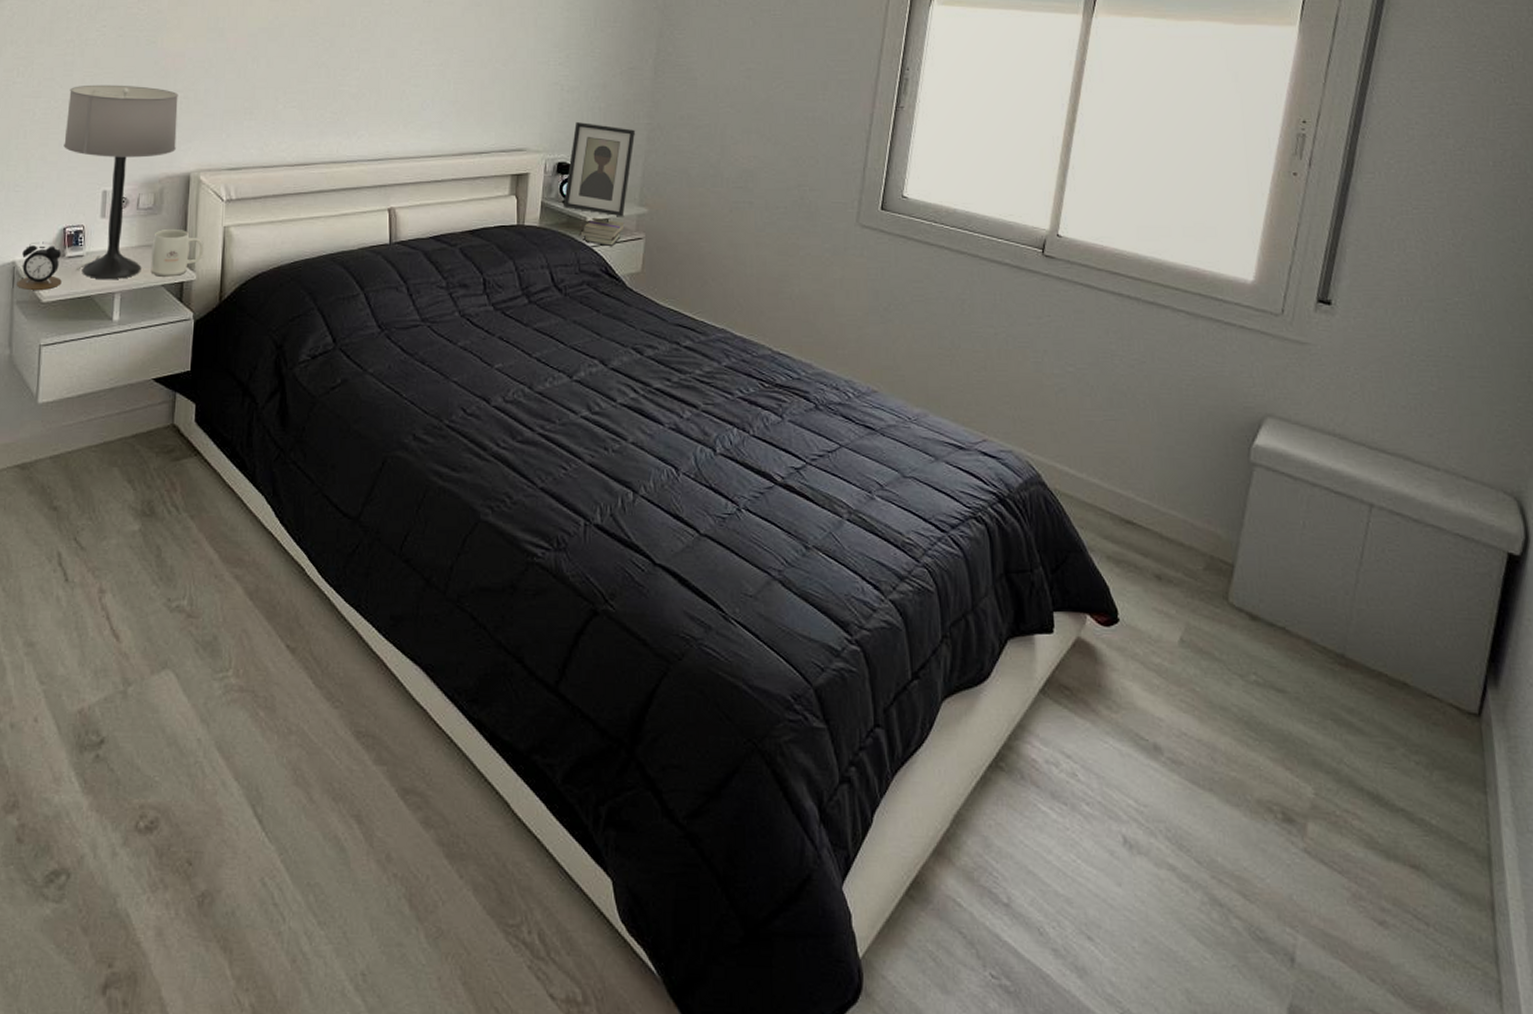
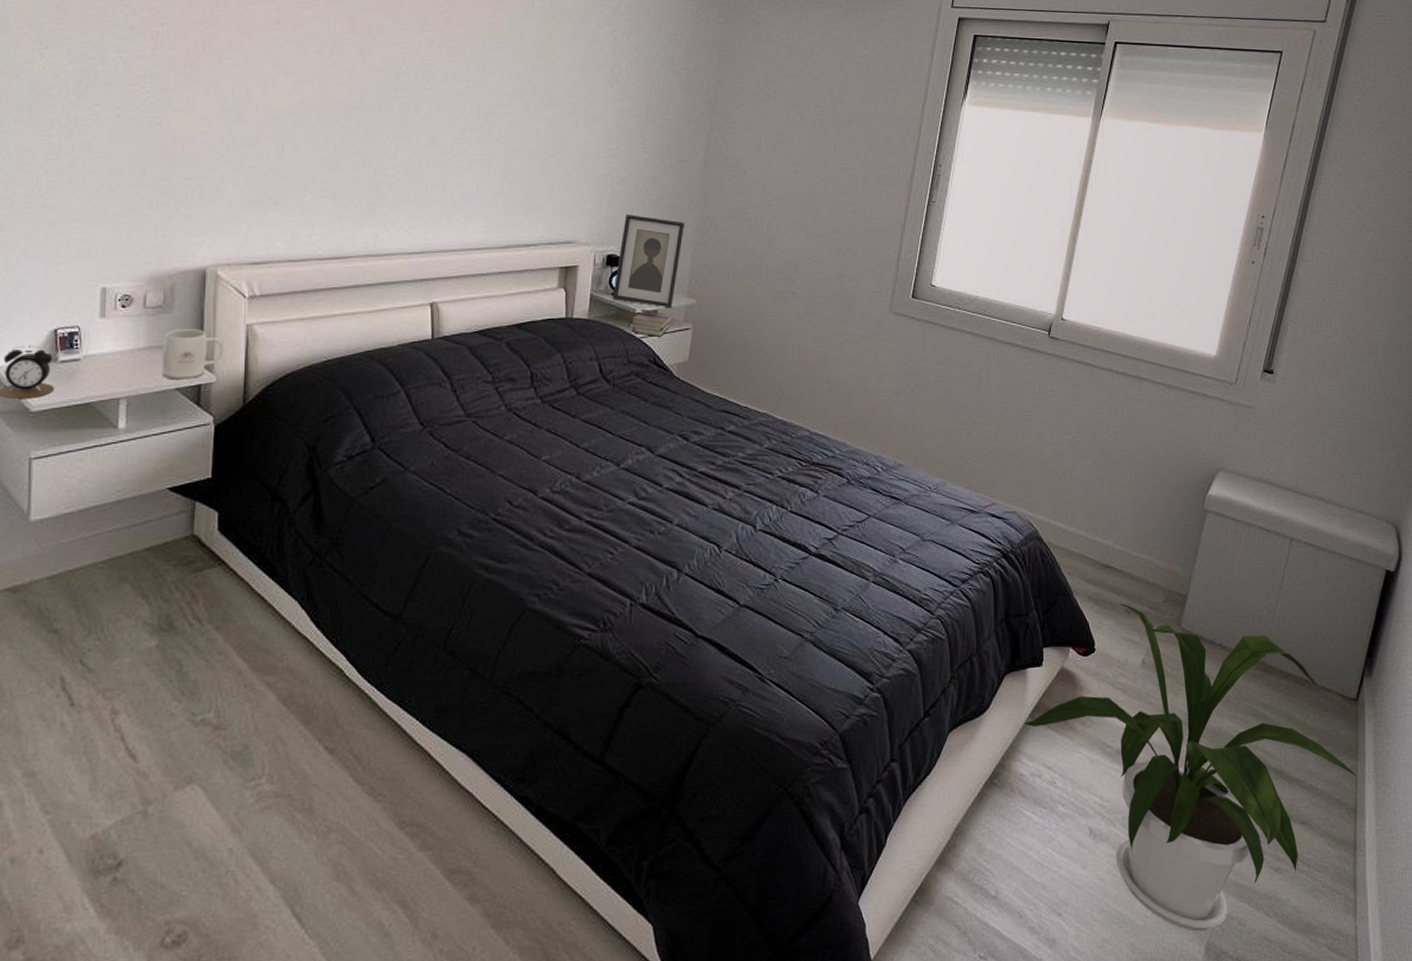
table lamp: present [64,84,178,280] -> none [51,170,190,385]
house plant: none [1033,567,1488,988] -> present [1023,603,1357,931]

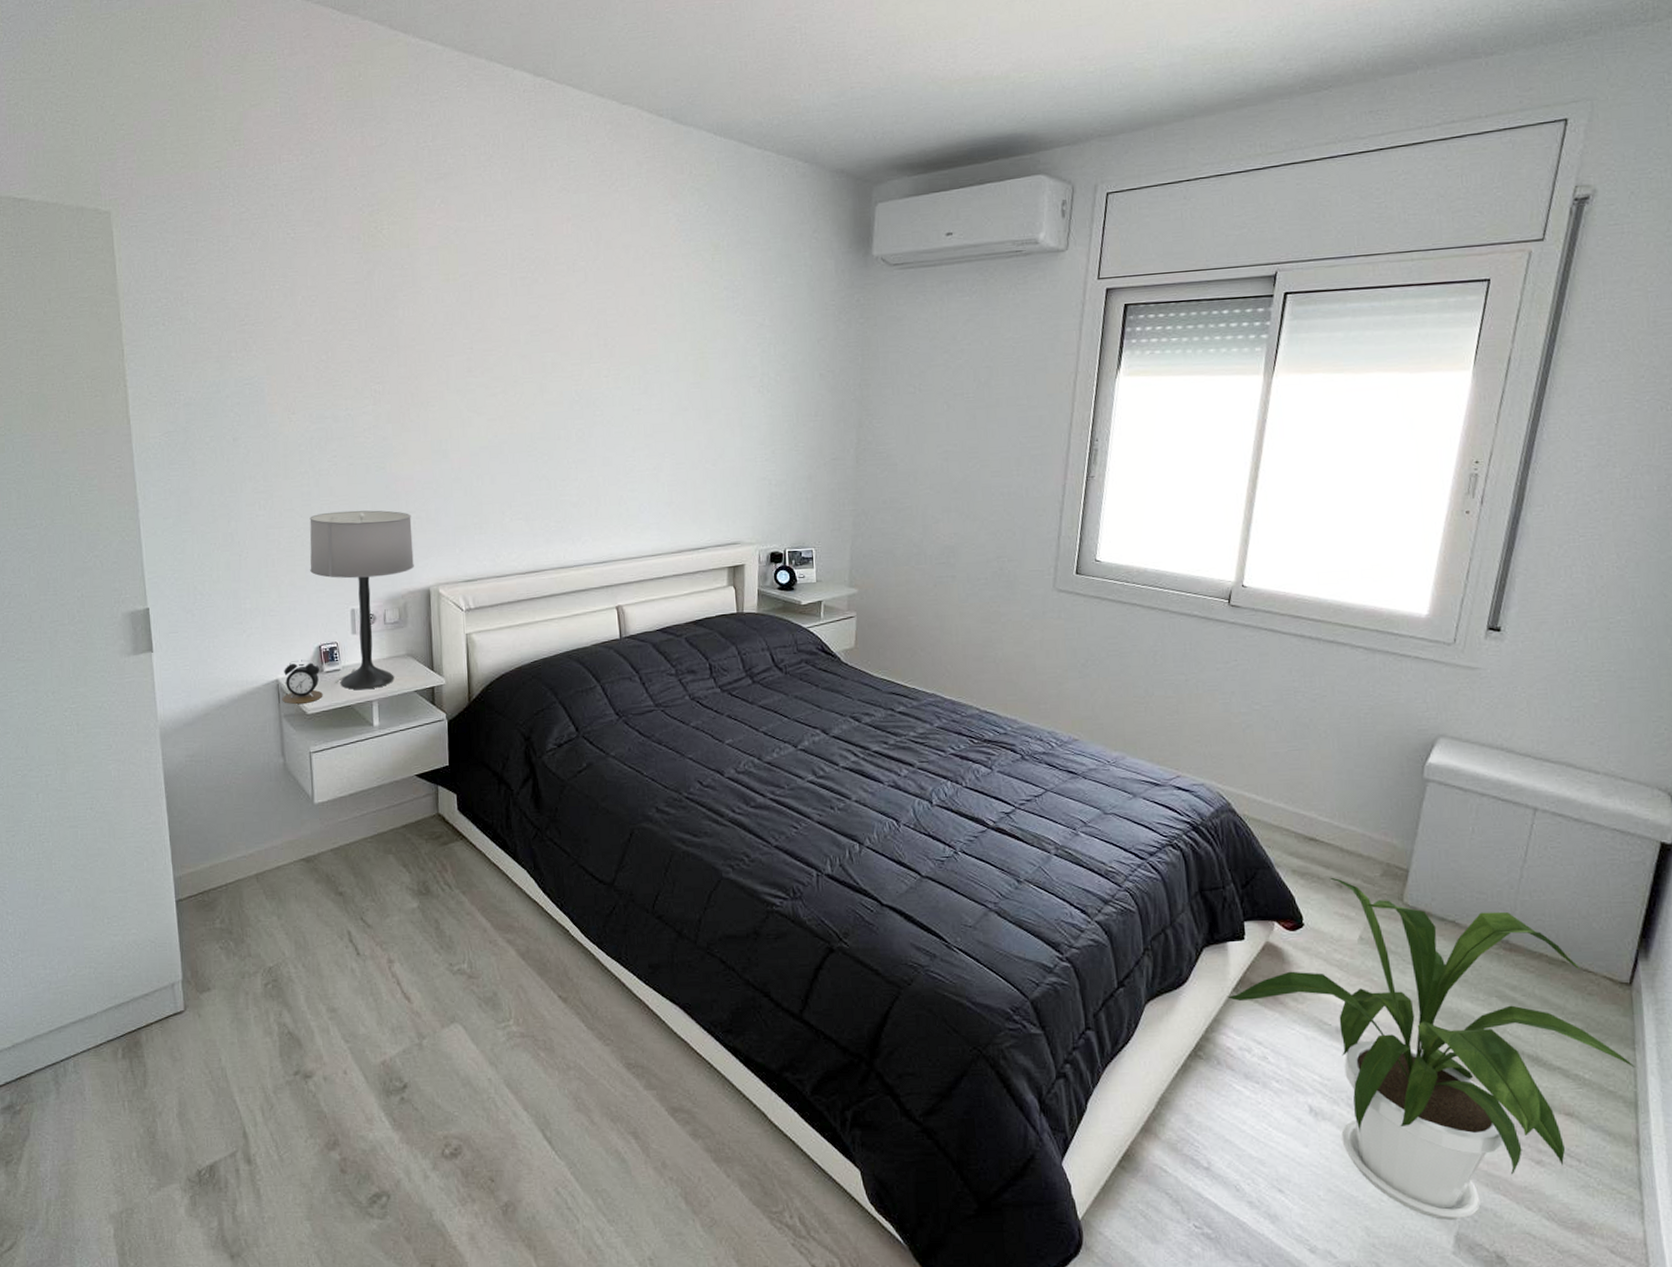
table lamp: none [51,170,190,385] -> present [309,510,414,690]
mug: present [162,328,224,380] -> none [401,639,450,684]
picture frame: present [613,215,686,308] -> none [778,513,842,599]
books: present [629,309,673,337] -> none [796,600,837,626]

